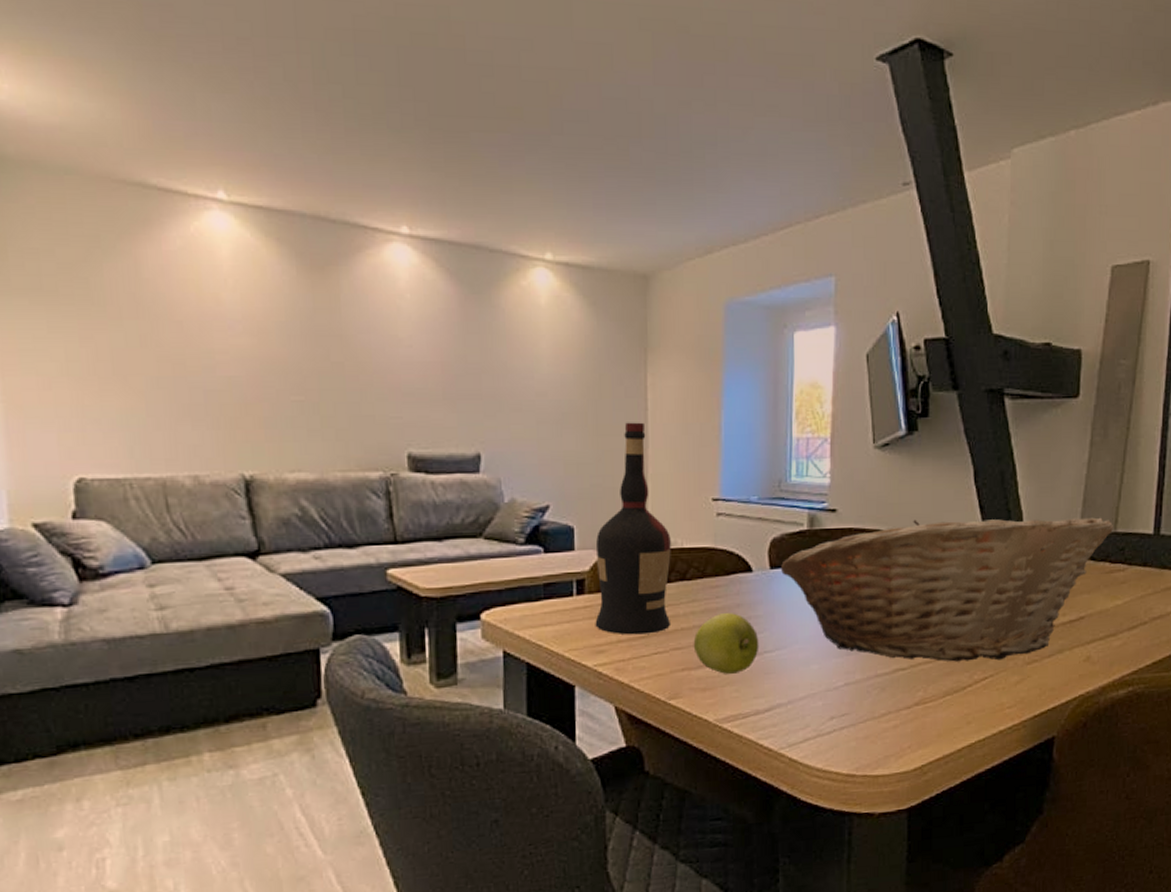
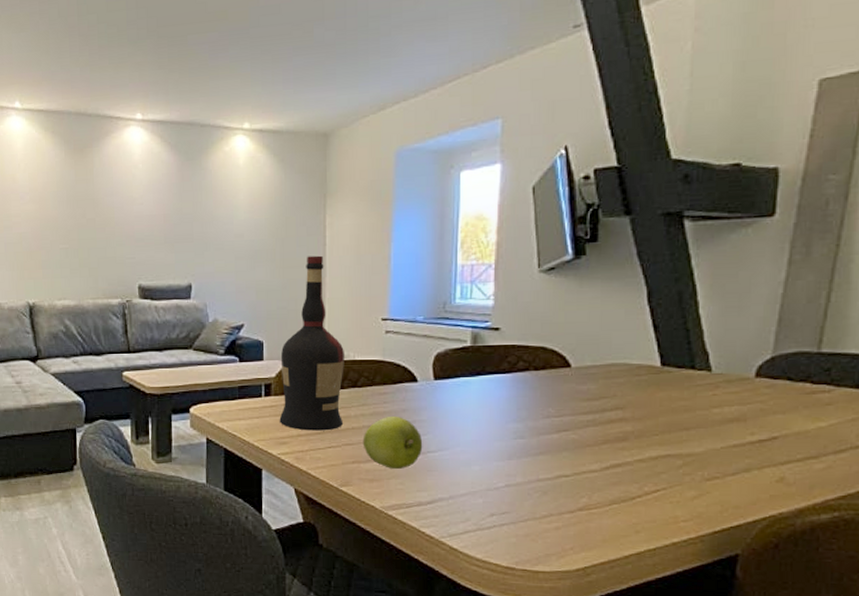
fruit basket: present [780,517,1114,662] -> none [443,337,818,475]

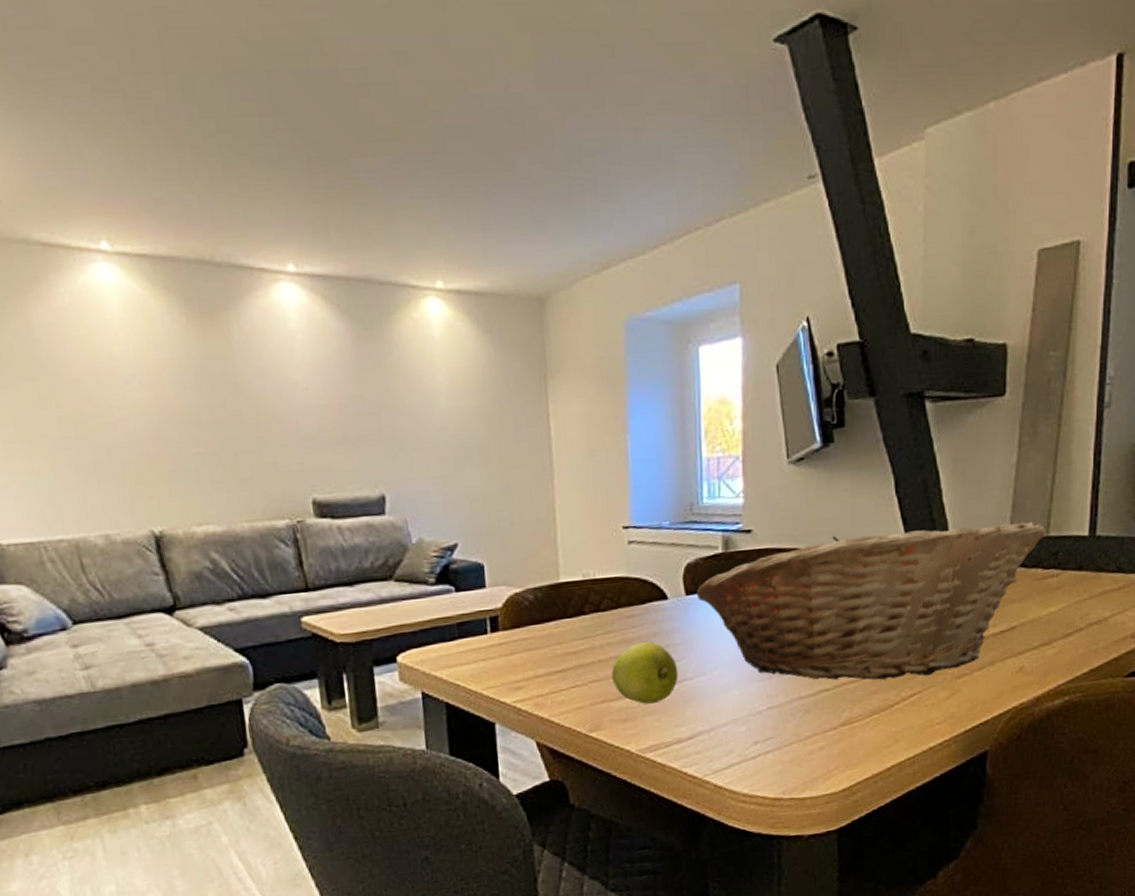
liquor: present [279,255,344,431] -> none [506,452,587,670]
fruit basket: none [443,337,818,475] -> present [696,521,1046,680]

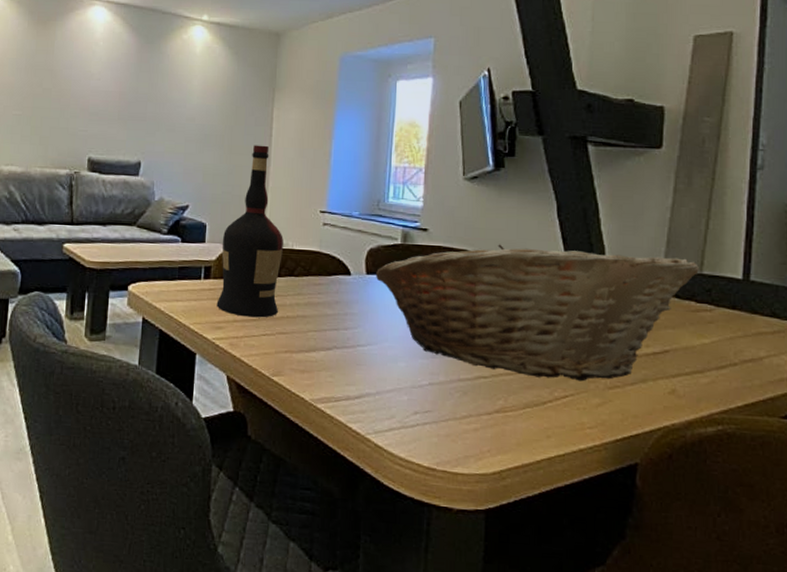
liquor: none [506,452,587,670] -> present [216,145,283,318]
apple: present [611,641,679,704] -> none [296,307,354,361]

